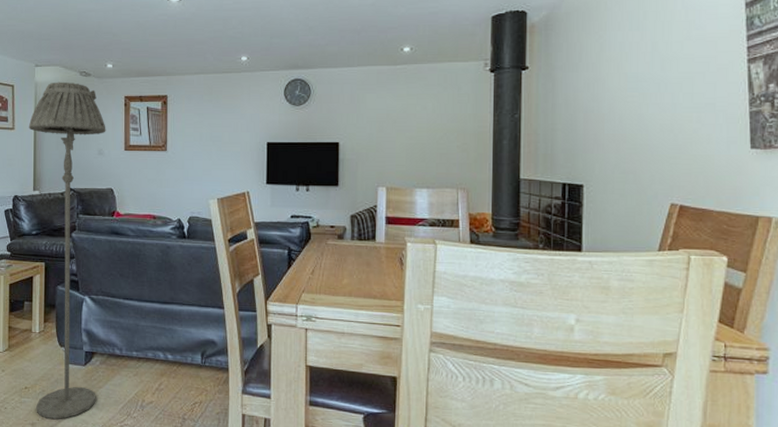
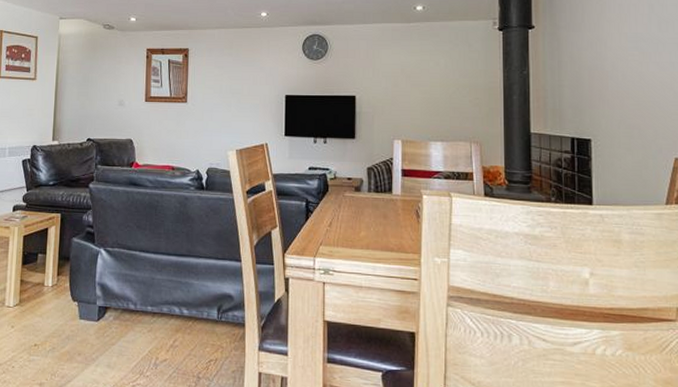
floor lamp: present [28,82,106,419] -> none [45,34,128,379]

